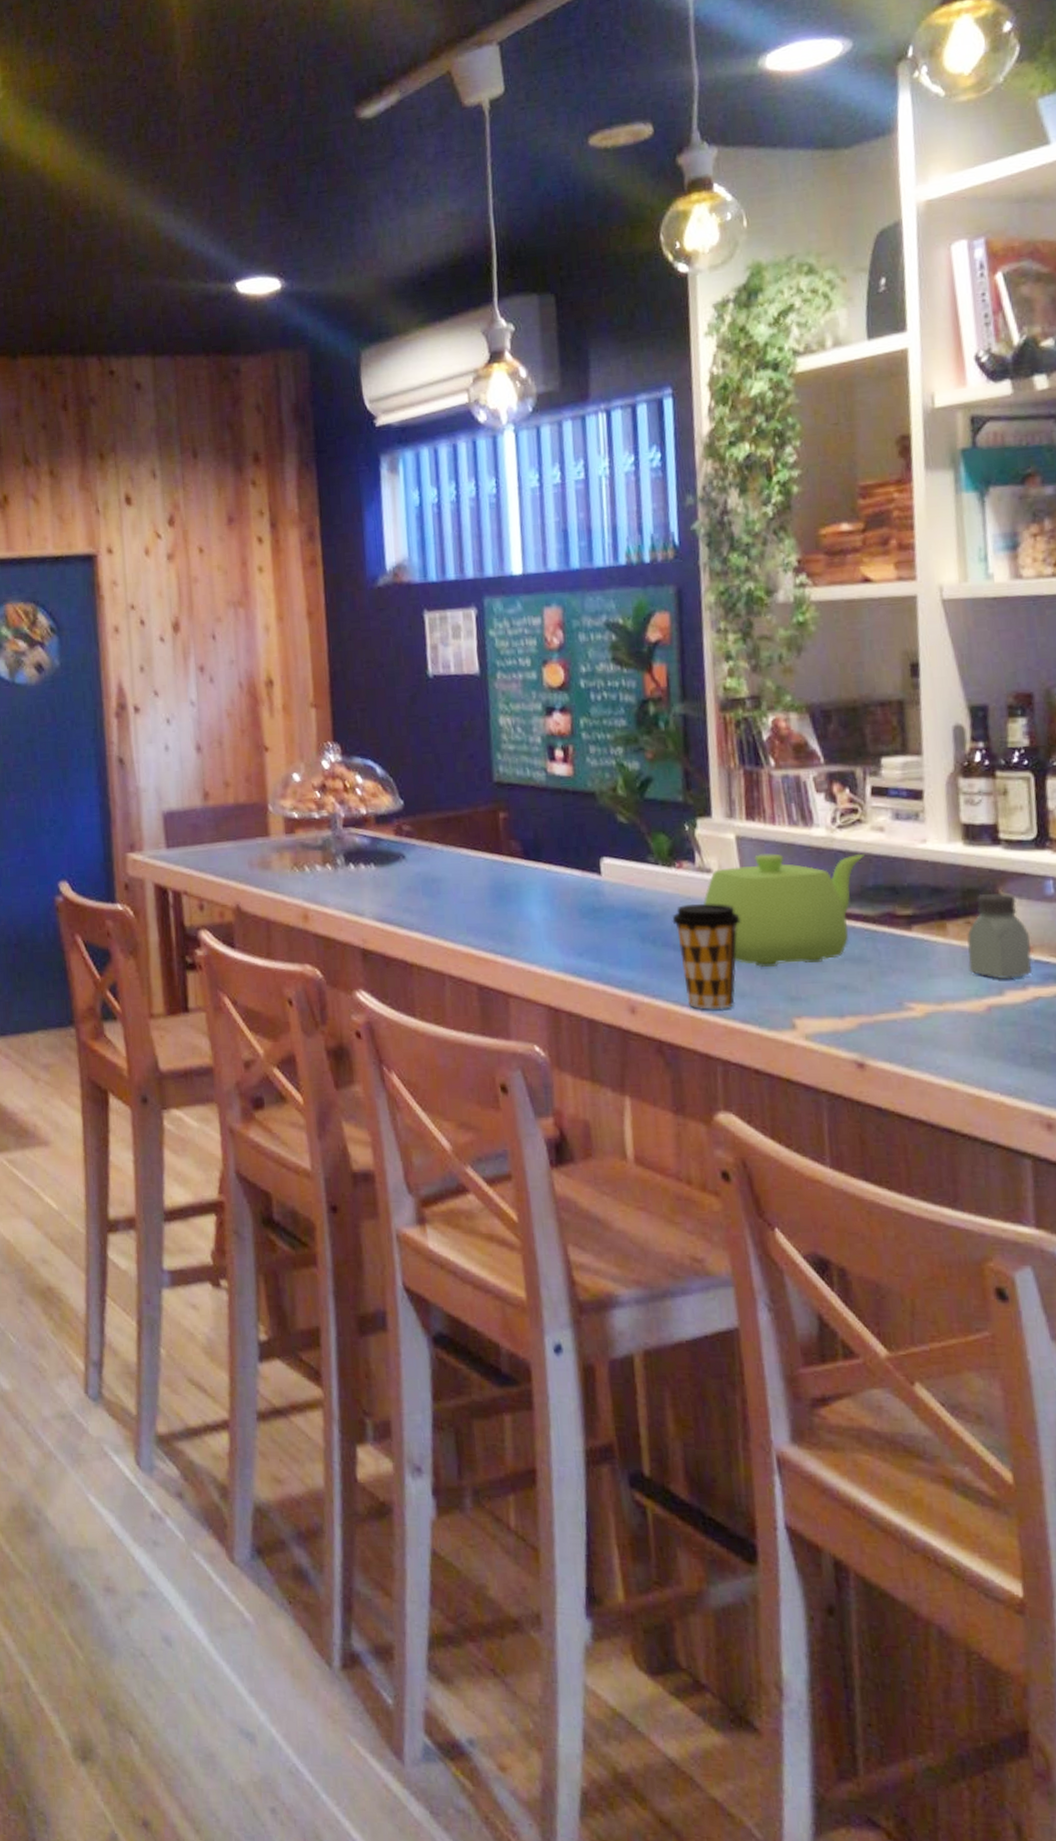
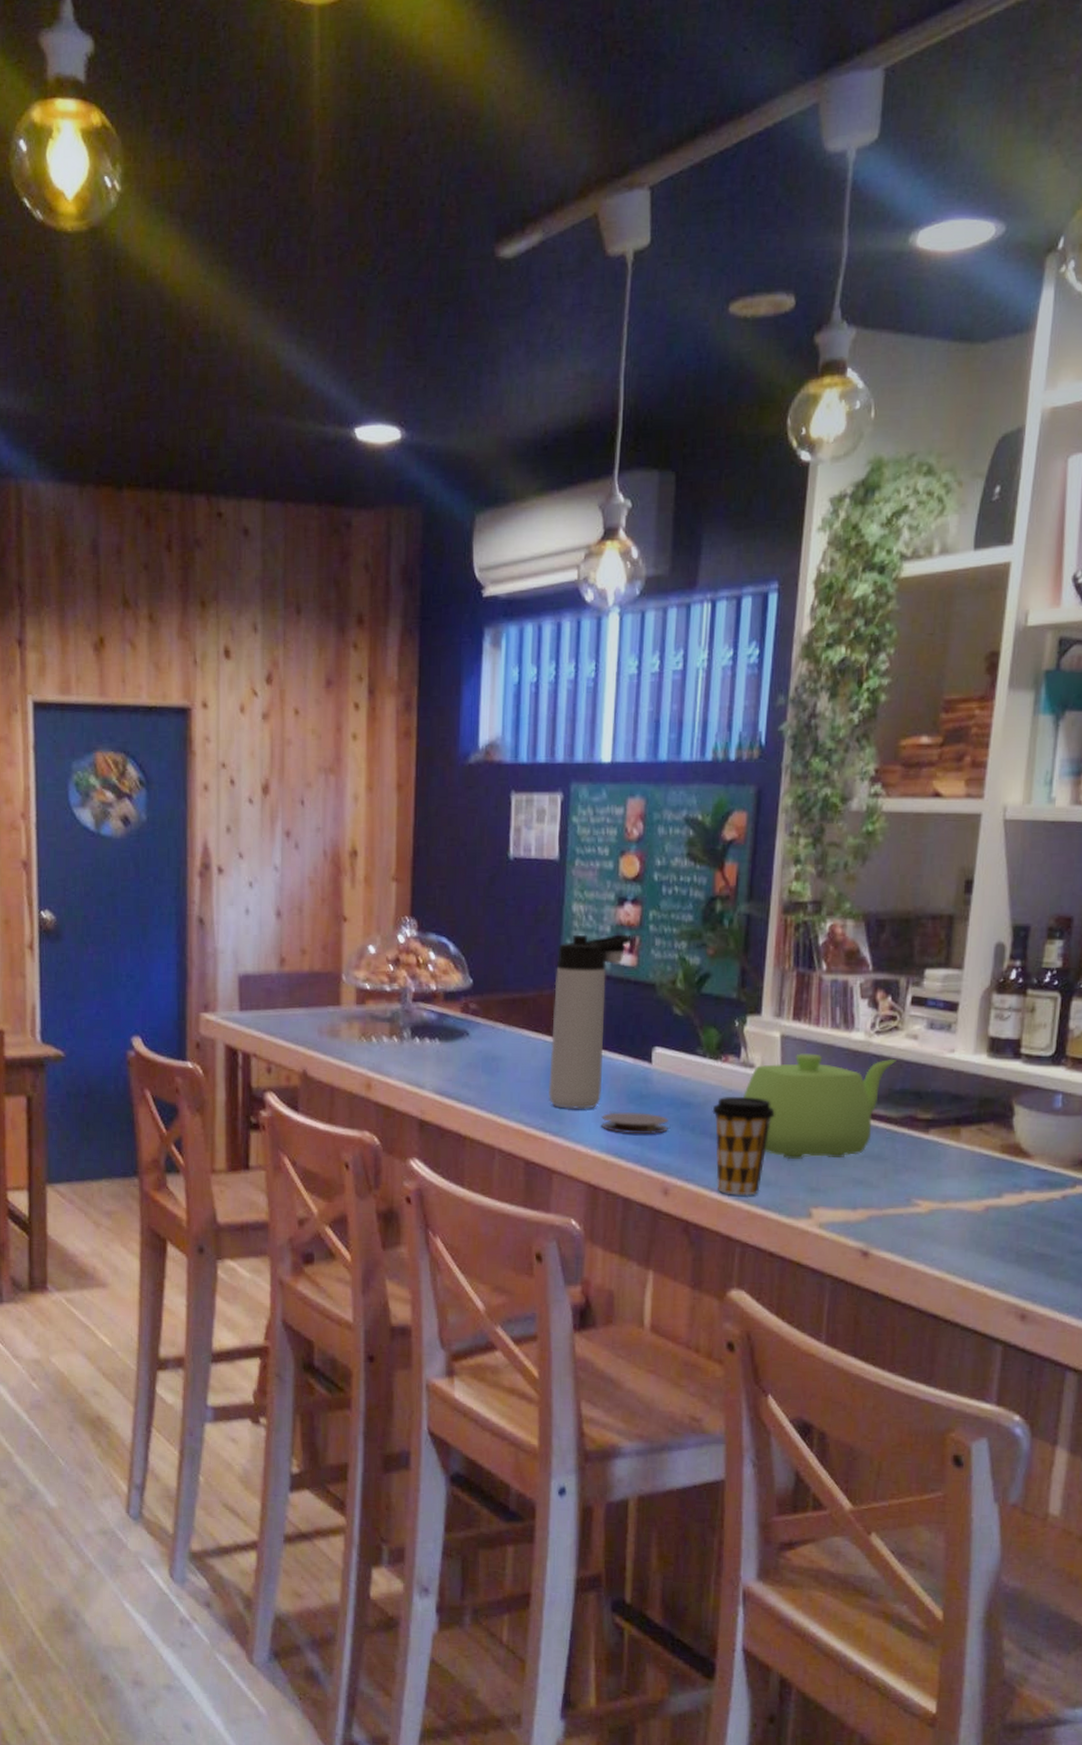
thermos bottle: none [488,744,565,928] -> present [548,934,632,1109]
coaster: none [554,927,627,951] -> present [601,1112,668,1135]
saltshaker: present [967,892,1032,980] -> none [974,1103,1034,1184]

